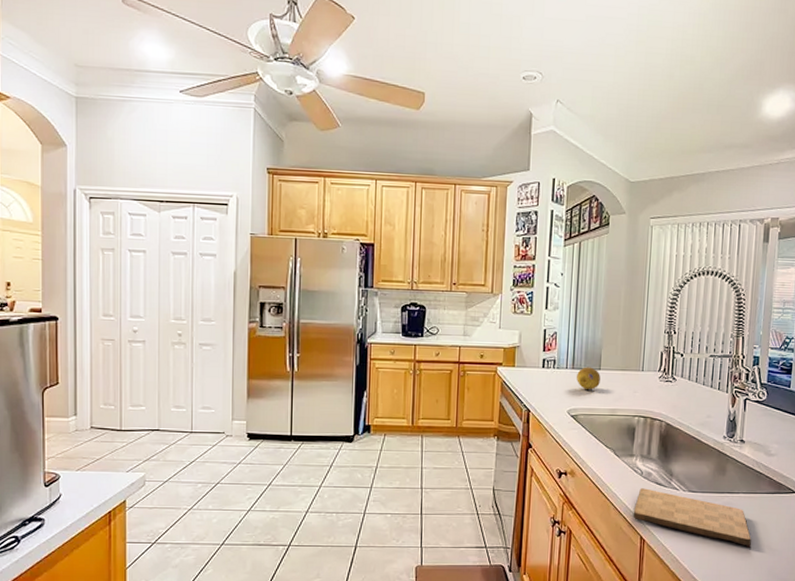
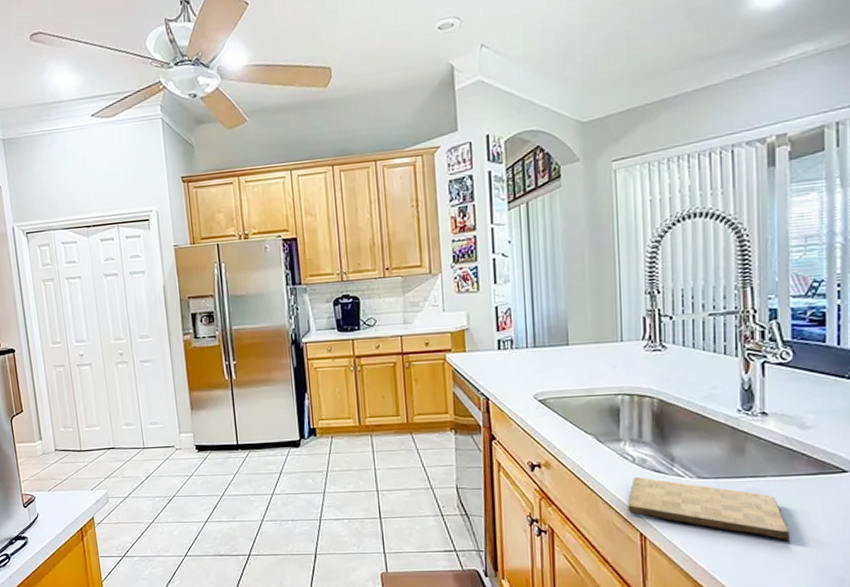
fruit: present [577,367,600,389] -> none [540,343,570,369]

